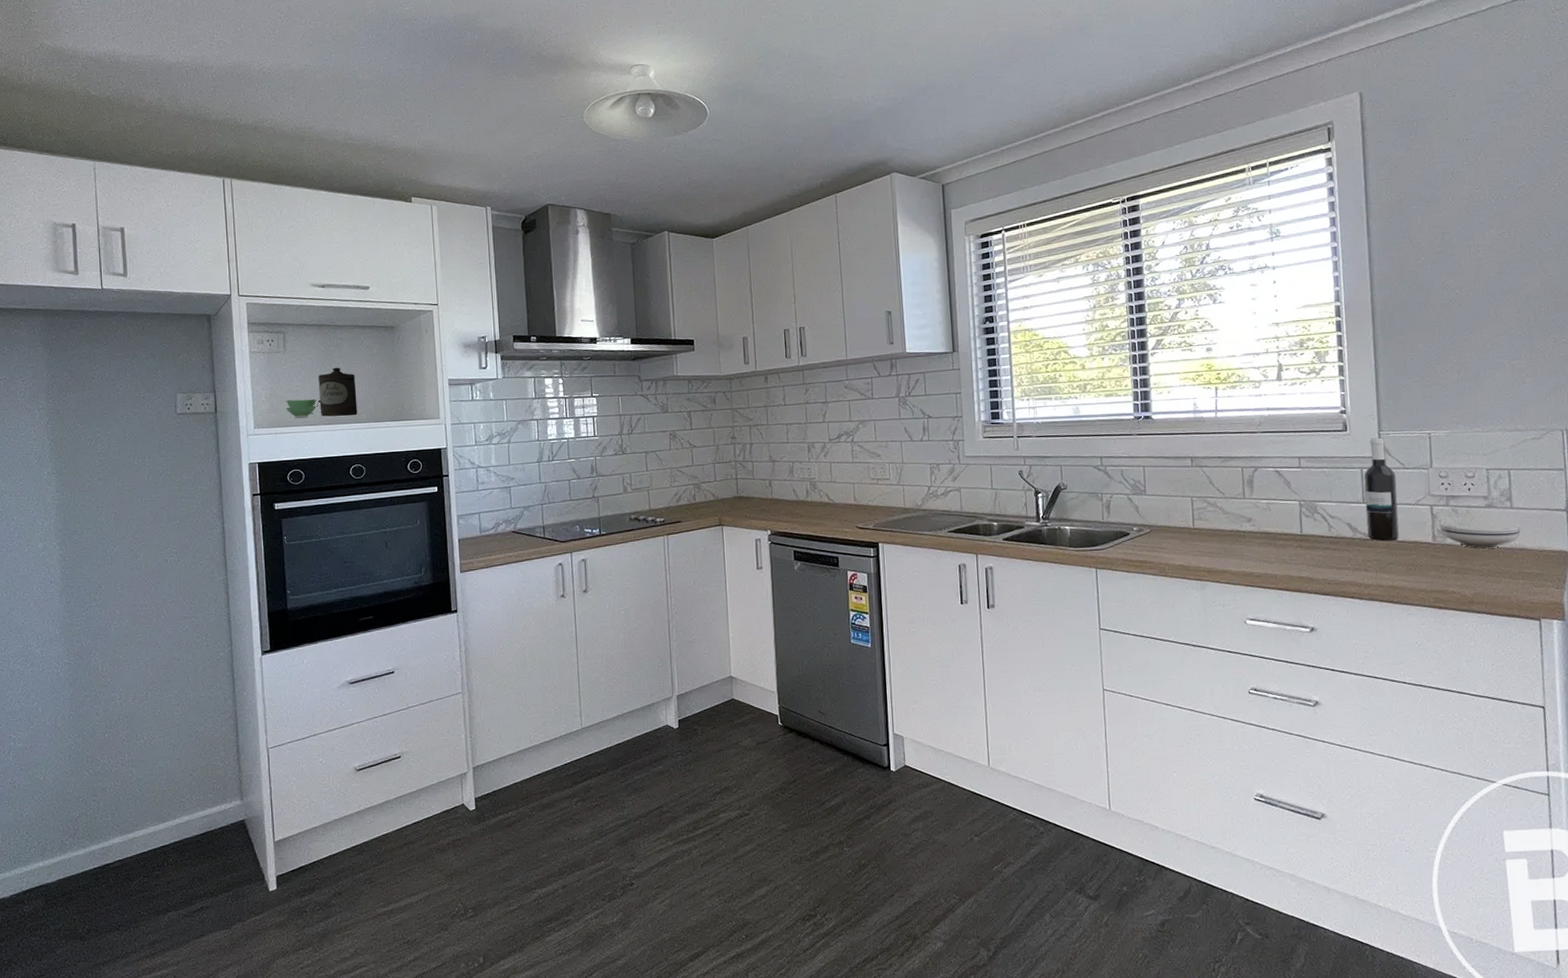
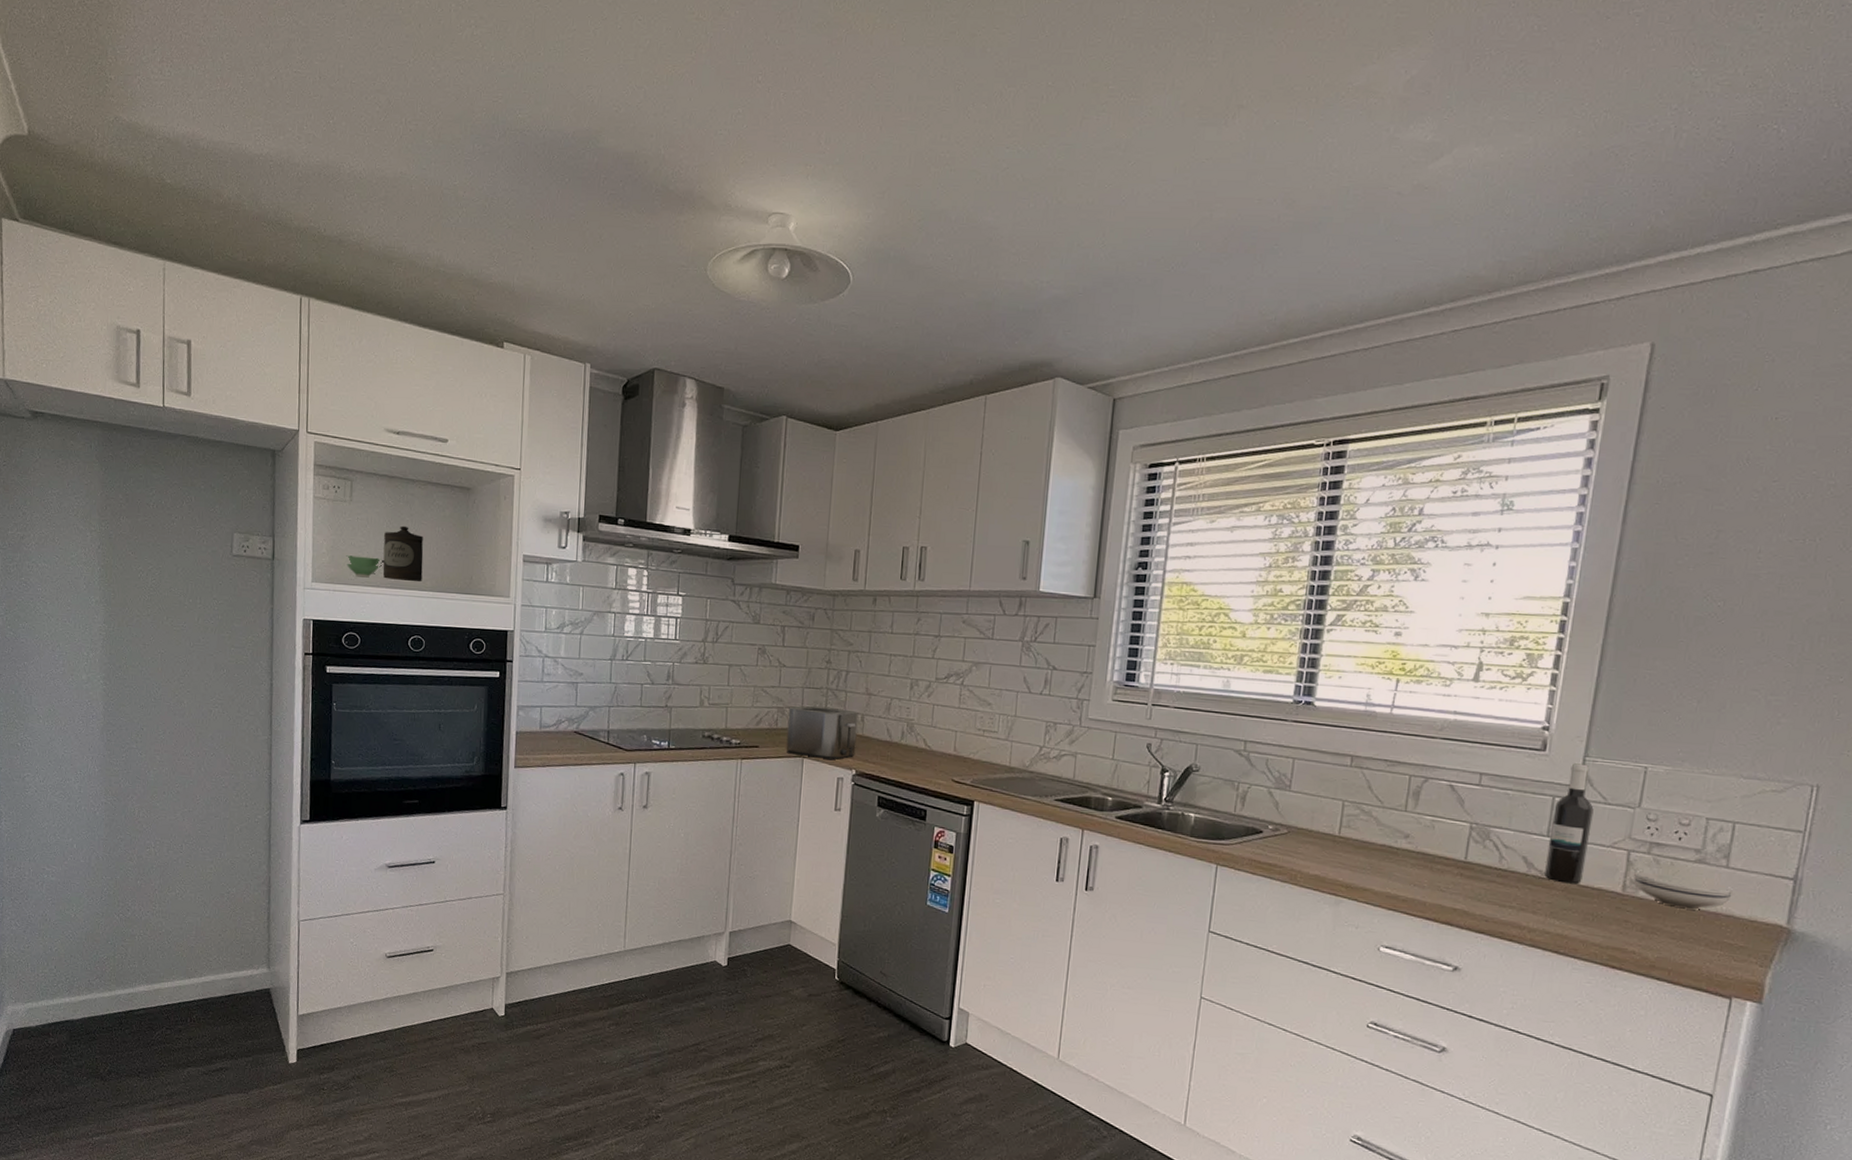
toaster: none [704,478,768,525] -> present [786,706,859,760]

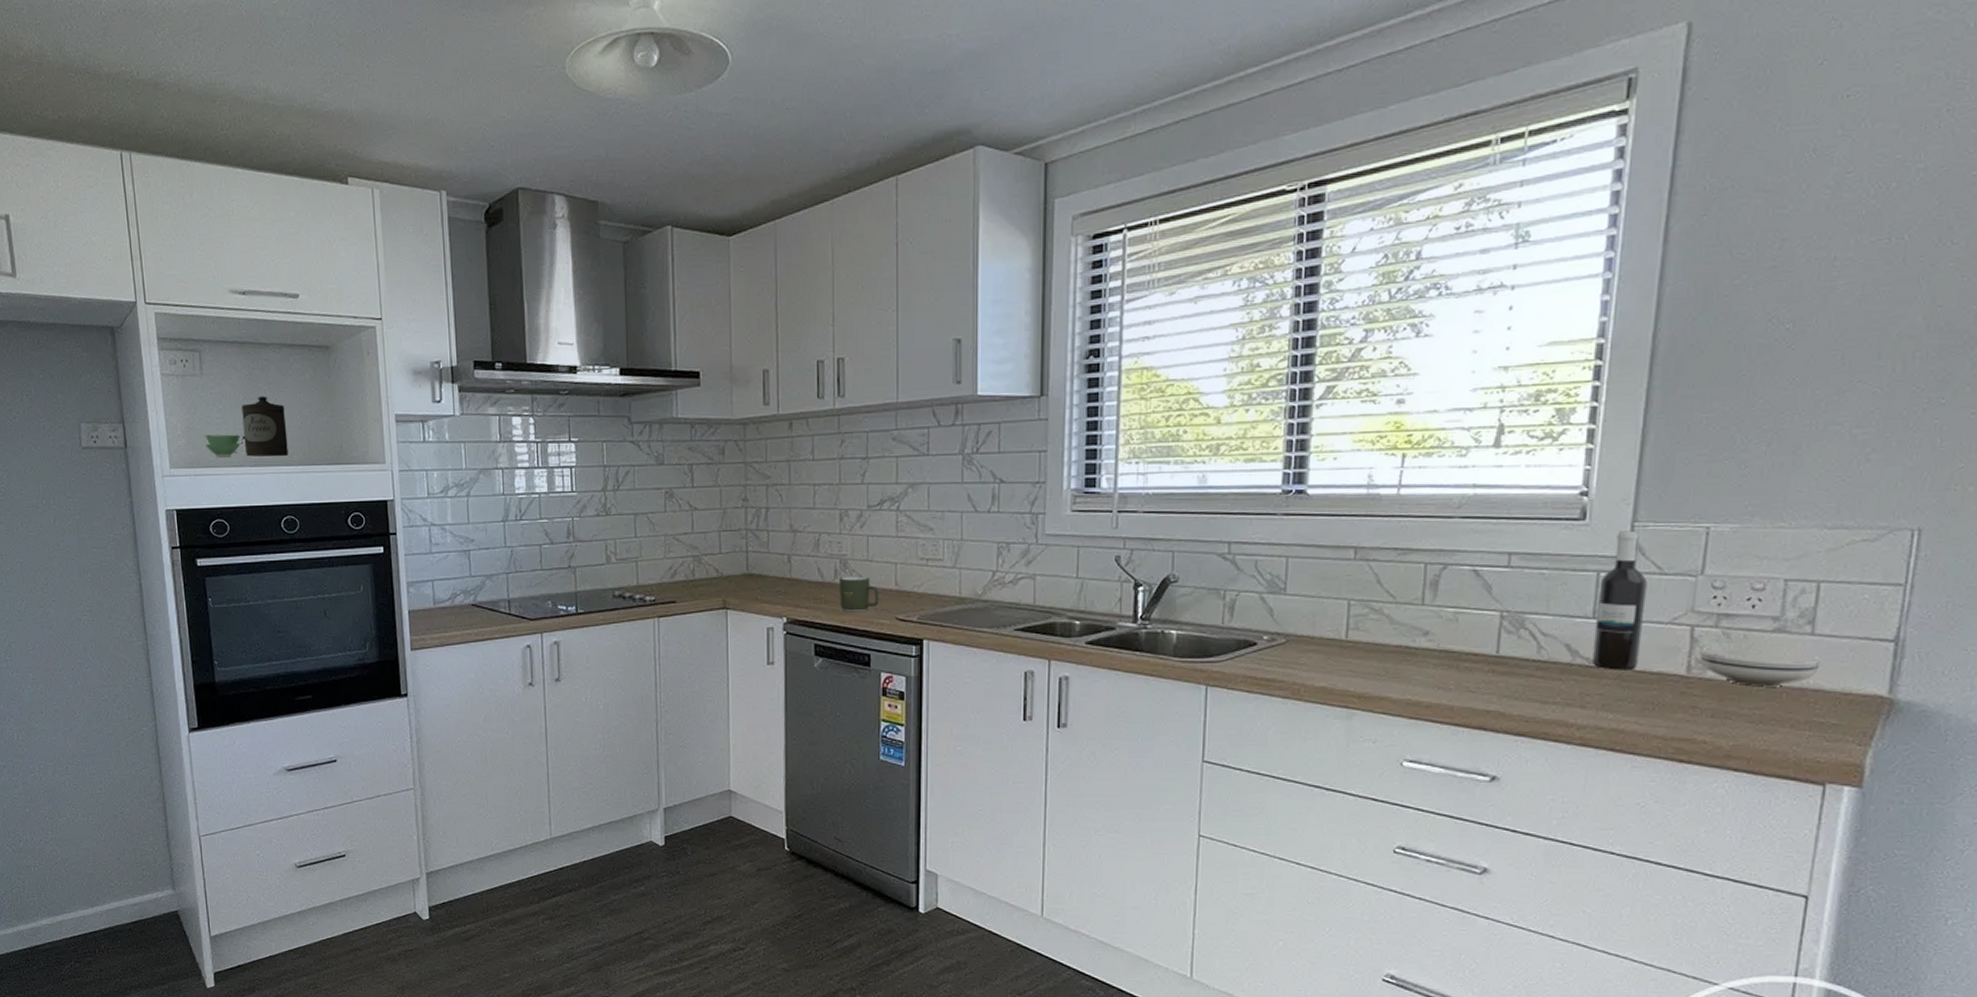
toaster: present [786,706,859,760] -> none [705,551,785,609]
mug: none [903,738,939,772] -> present [839,576,879,612]

